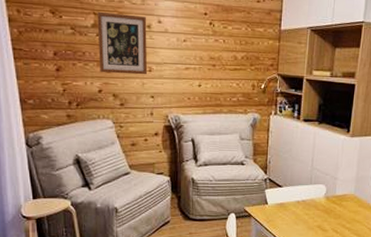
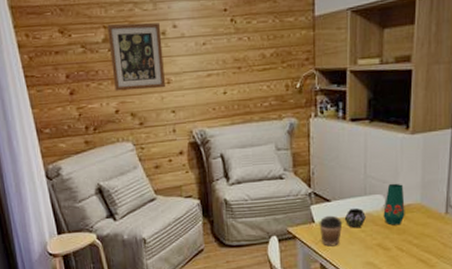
coffee cup: none [271,199,291,225] -> present [319,215,343,247]
vase: none [292,176,342,212] -> present [344,183,405,229]

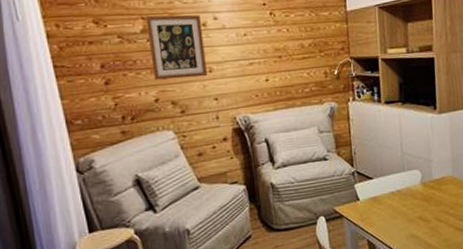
coffee cup: present [319,215,343,247] -> none [363,192,386,223]
vase: present [344,183,405,229] -> none [386,158,440,204]

